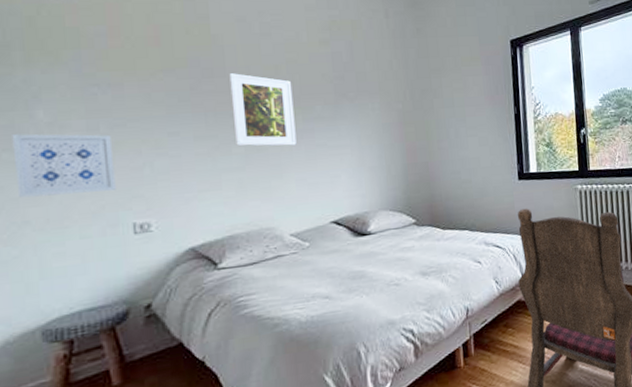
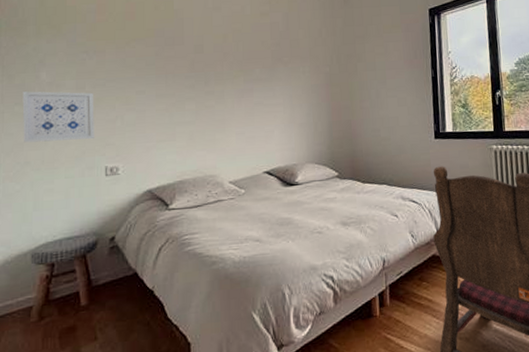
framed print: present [229,73,297,146] -> none [187,41,238,104]

